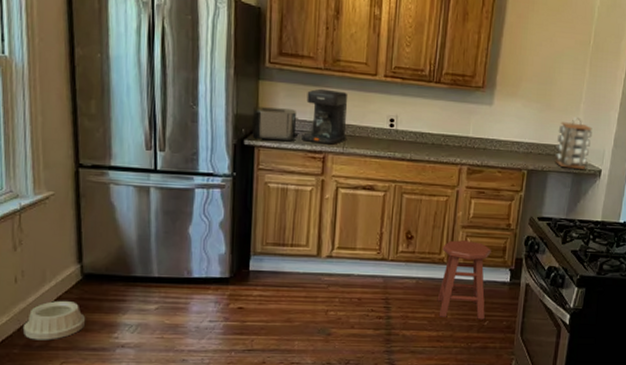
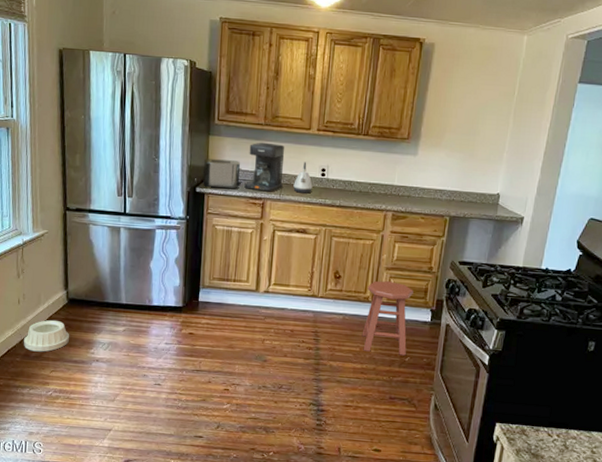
kettle: none [358,111,380,146] -> present [293,162,313,194]
spice rack: present [554,118,592,169] -> none [476,167,515,216]

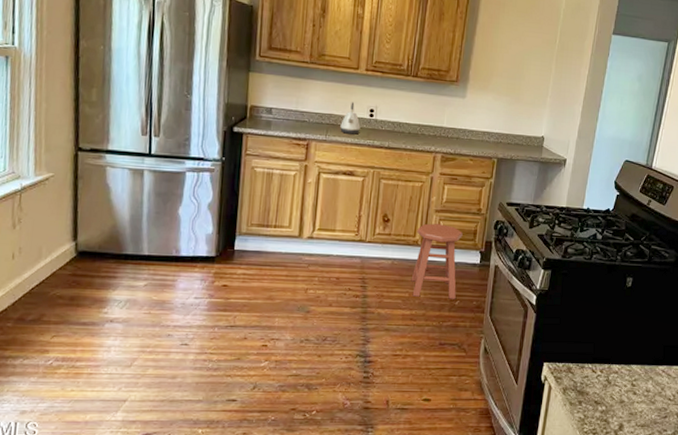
pet bowl: present [23,320,69,352] -> none [17,276,77,315]
toaster: present [203,158,242,190] -> none [241,96,285,130]
coffee maker: present [244,142,285,192] -> none [287,80,332,133]

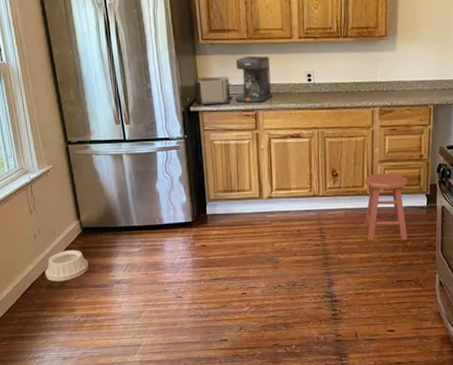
pet bowl: none [17,276,77,315] -> present [44,249,88,282]
toaster: none [241,96,285,130] -> present [194,76,232,106]
coffee maker: none [287,80,332,133] -> present [236,55,272,103]
kettle: present [340,102,361,135] -> none [282,70,301,100]

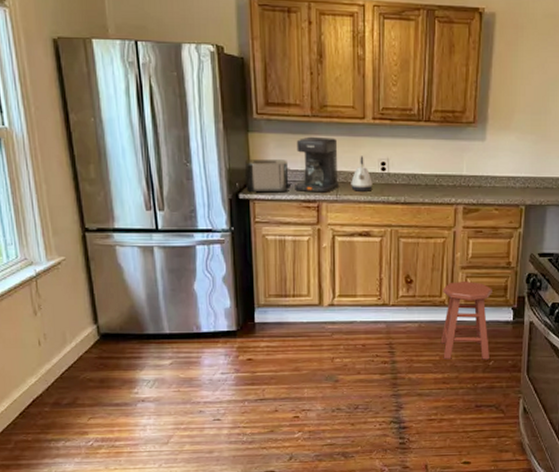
pet bowl: present [44,249,88,282] -> none [50,359,106,398]
kettle: none [282,70,301,100] -> present [351,156,373,191]

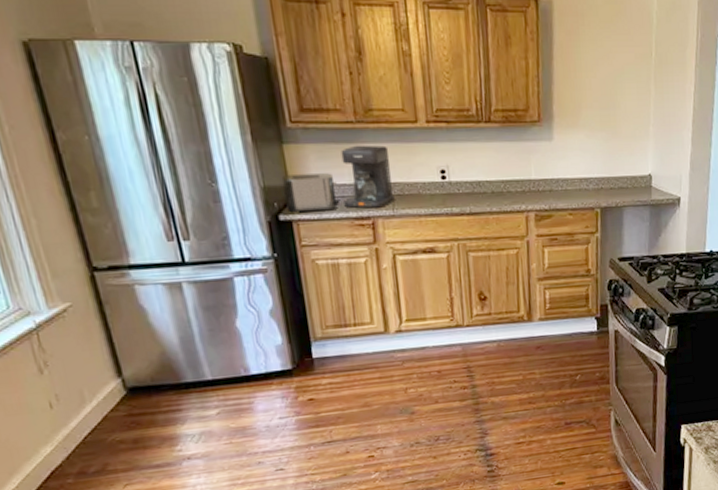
kettle: present [351,156,373,191] -> none [408,164,433,204]
stool: present [440,281,492,360] -> none [520,293,576,378]

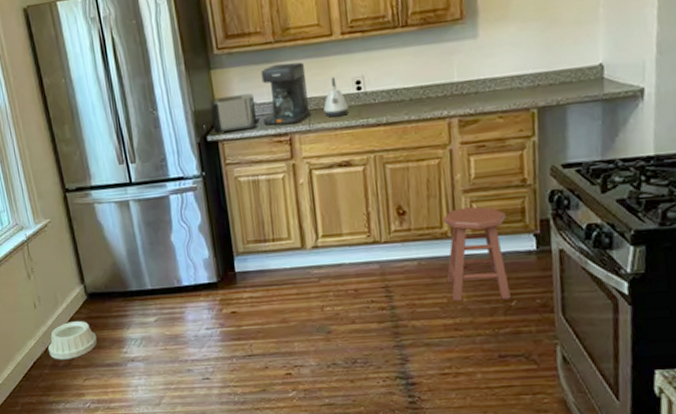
pet bowl: none [71,419,141,467] -> present [47,320,97,360]
kettle: none [408,164,433,204] -> present [323,77,349,118]
stool: none [520,293,576,378] -> present [443,206,511,301]

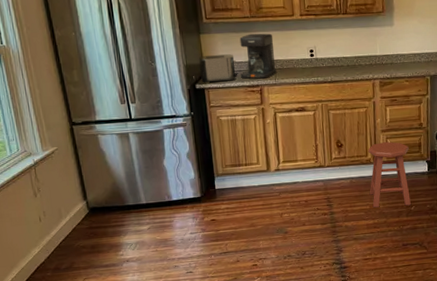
pet bowl: present [47,320,97,360] -> none [51,230,97,264]
kettle: present [323,77,349,118] -> none [286,46,304,75]

